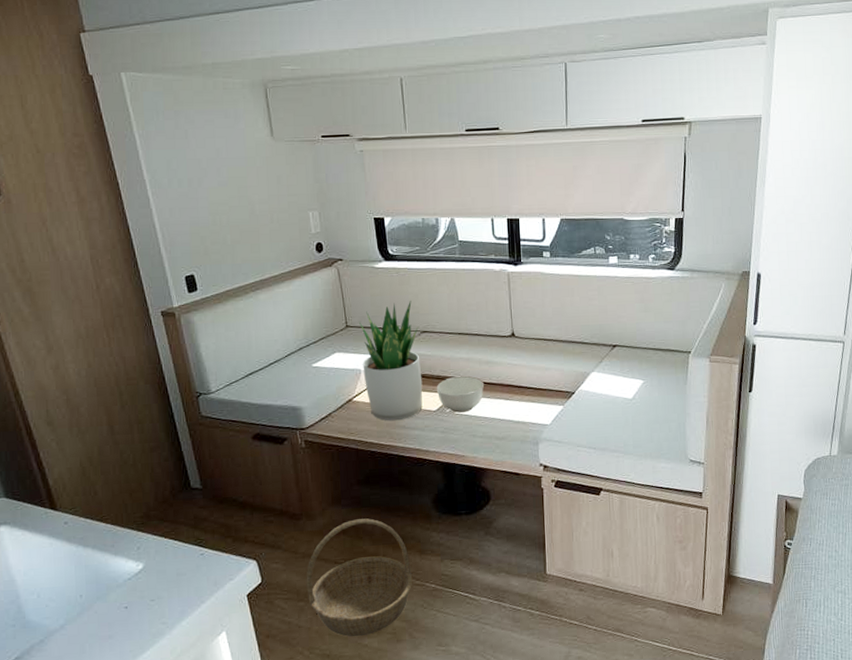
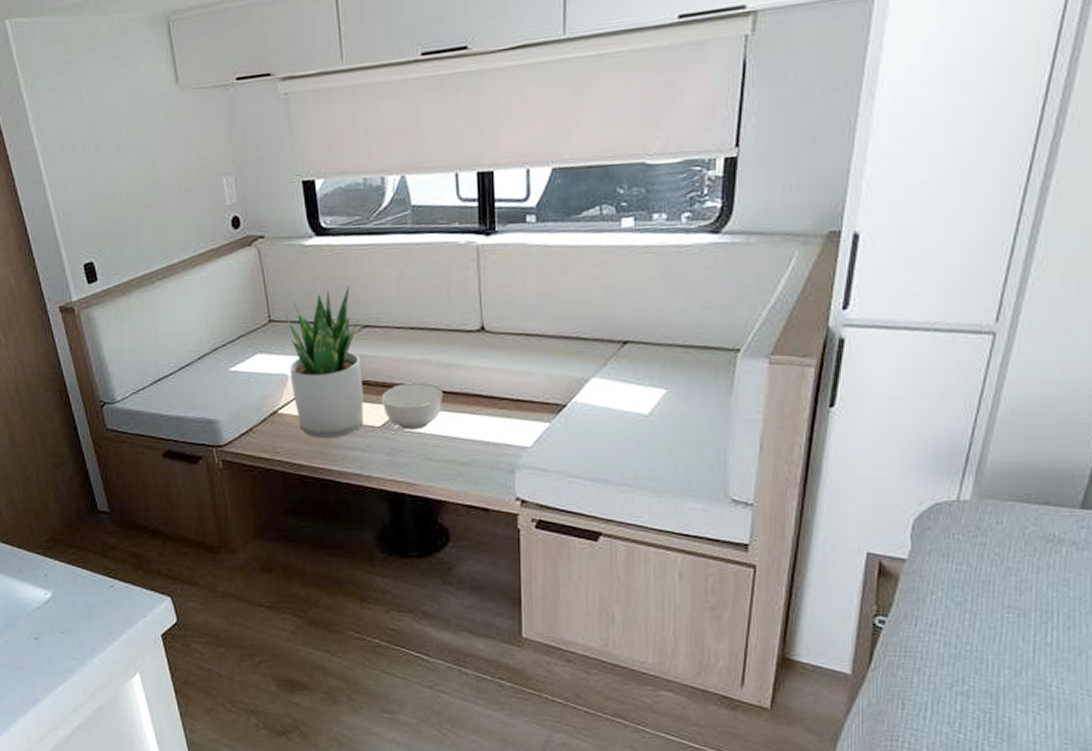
basket: present [306,518,412,637] -> none [226,556,351,693]

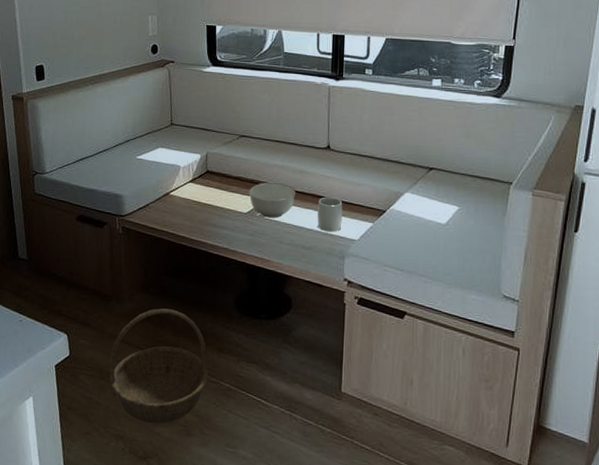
basket: none [226,556,351,693] -> present [109,308,208,424]
planter: present [285,287,364,439] -> none [182,105,238,219]
mug: none [473,394,508,440] -> present [316,197,343,232]

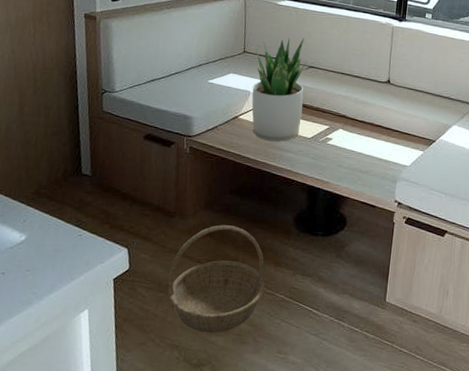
planter: none [182,105,238,219] -> present [251,37,307,142]
bowl: present [249,182,295,218] -> none [313,110,356,144]
mug: present [316,197,343,232] -> none [374,126,398,159]

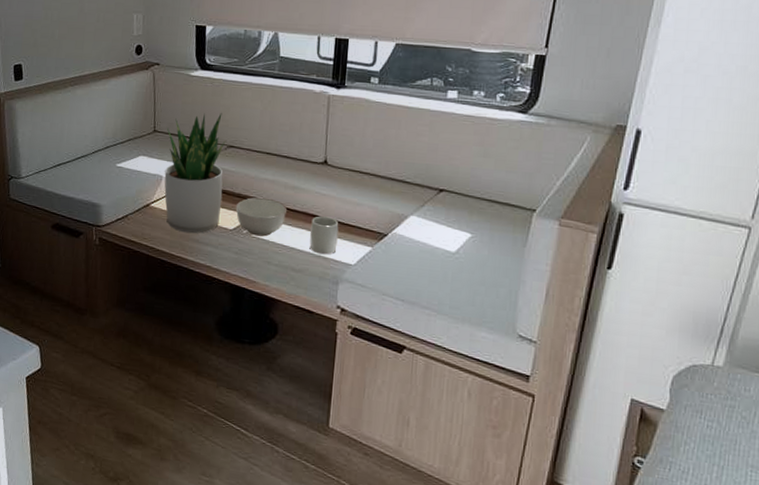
basket: present [168,225,265,334] -> none [81,325,185,446]
bowl: none [313,110,356,144] -> present [235,197,287,237]
mug: none [374,126,398,159] -> present [309,216,339,255]

